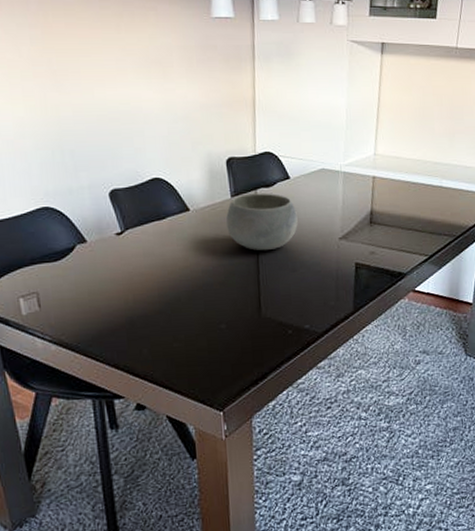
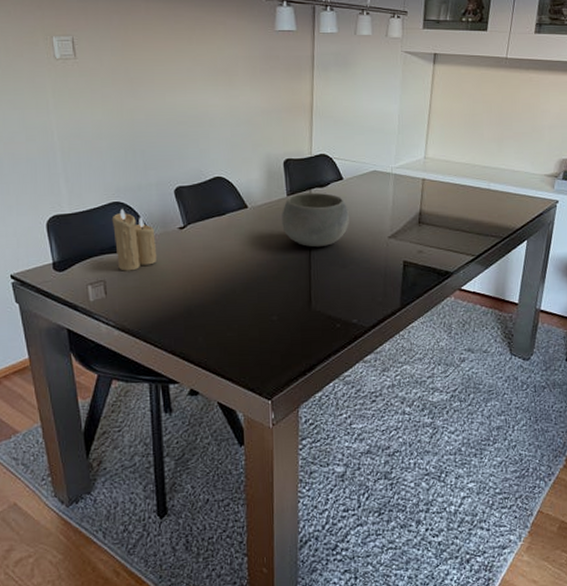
candle: none [41,215,94,282] -> present [111,209,157,271]

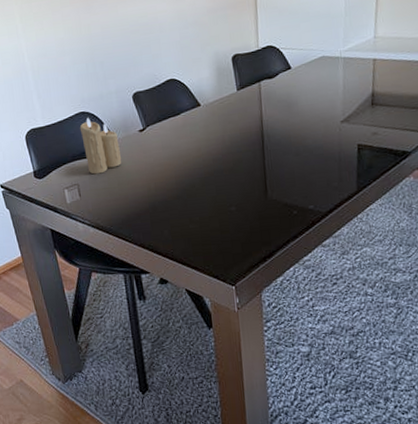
bowl: present [281,192,349,248] -> none [232,84,300,138]

